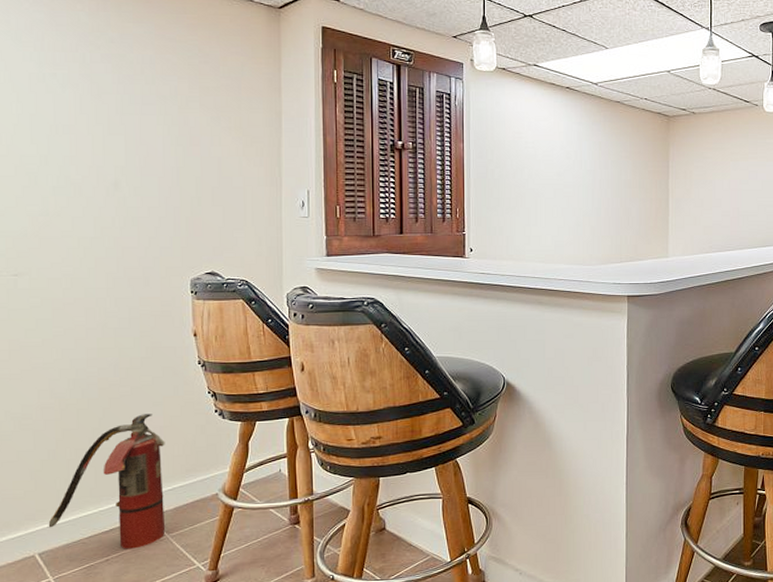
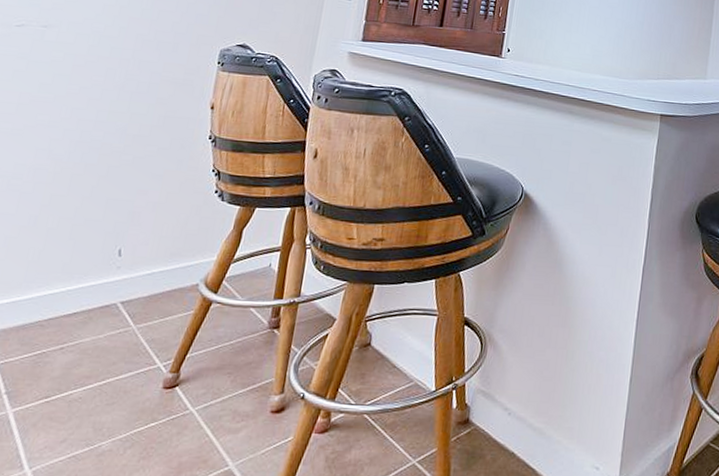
fire extinguisher: present [48,414,166,549] -> none [8,186,156,338]

